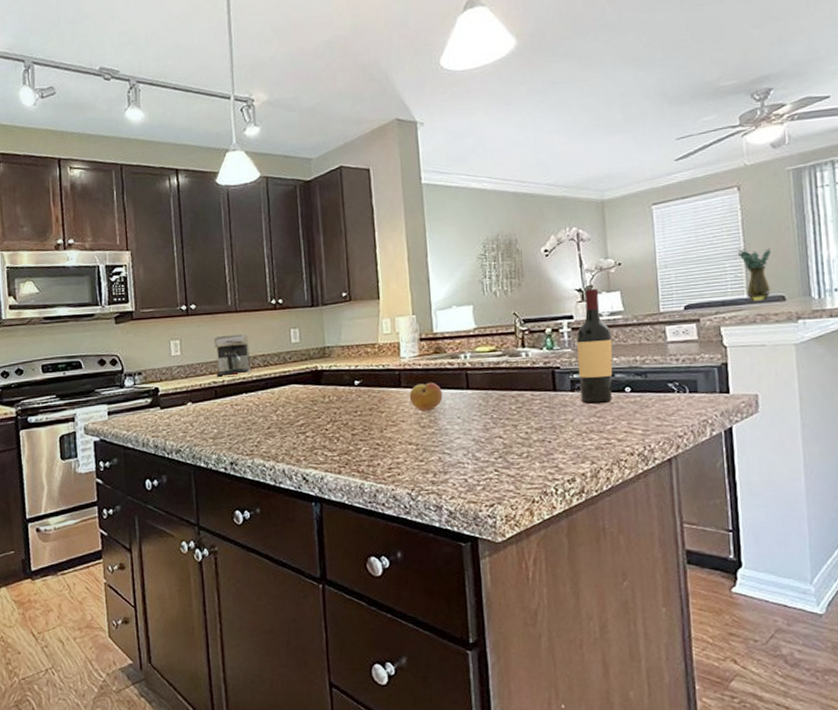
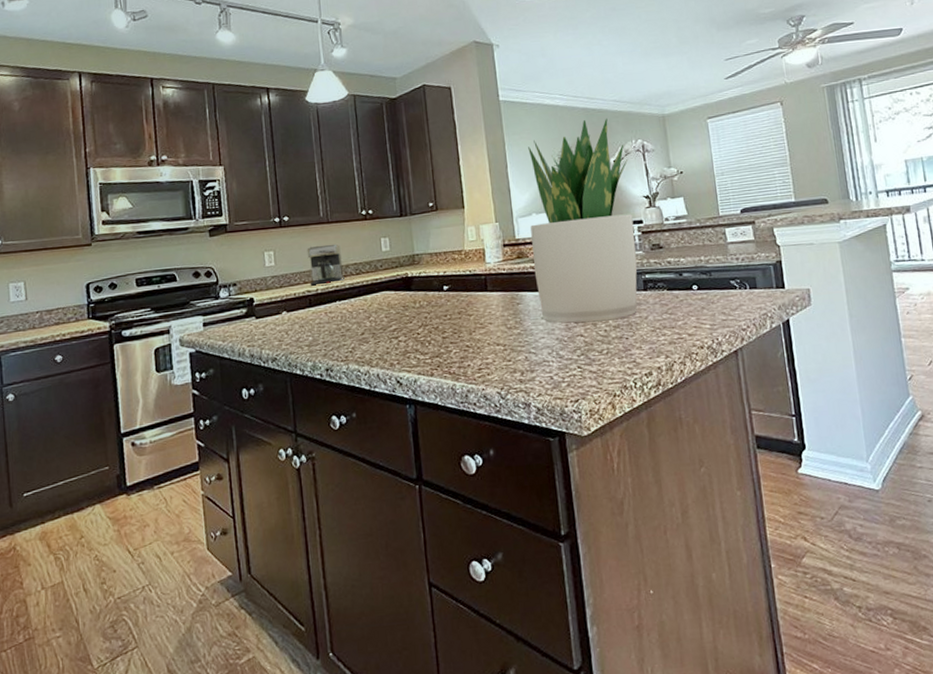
fruit: present [409,382,443,412] -> none [495,285,527,314]
planter: none [450,203,565,424] -> present [528,118,638,324]
wine bottle: present [576,288,613,405] -> none [646,194,682,303]
vase: present [738,248,771,302] -> none [784,156,815,205]

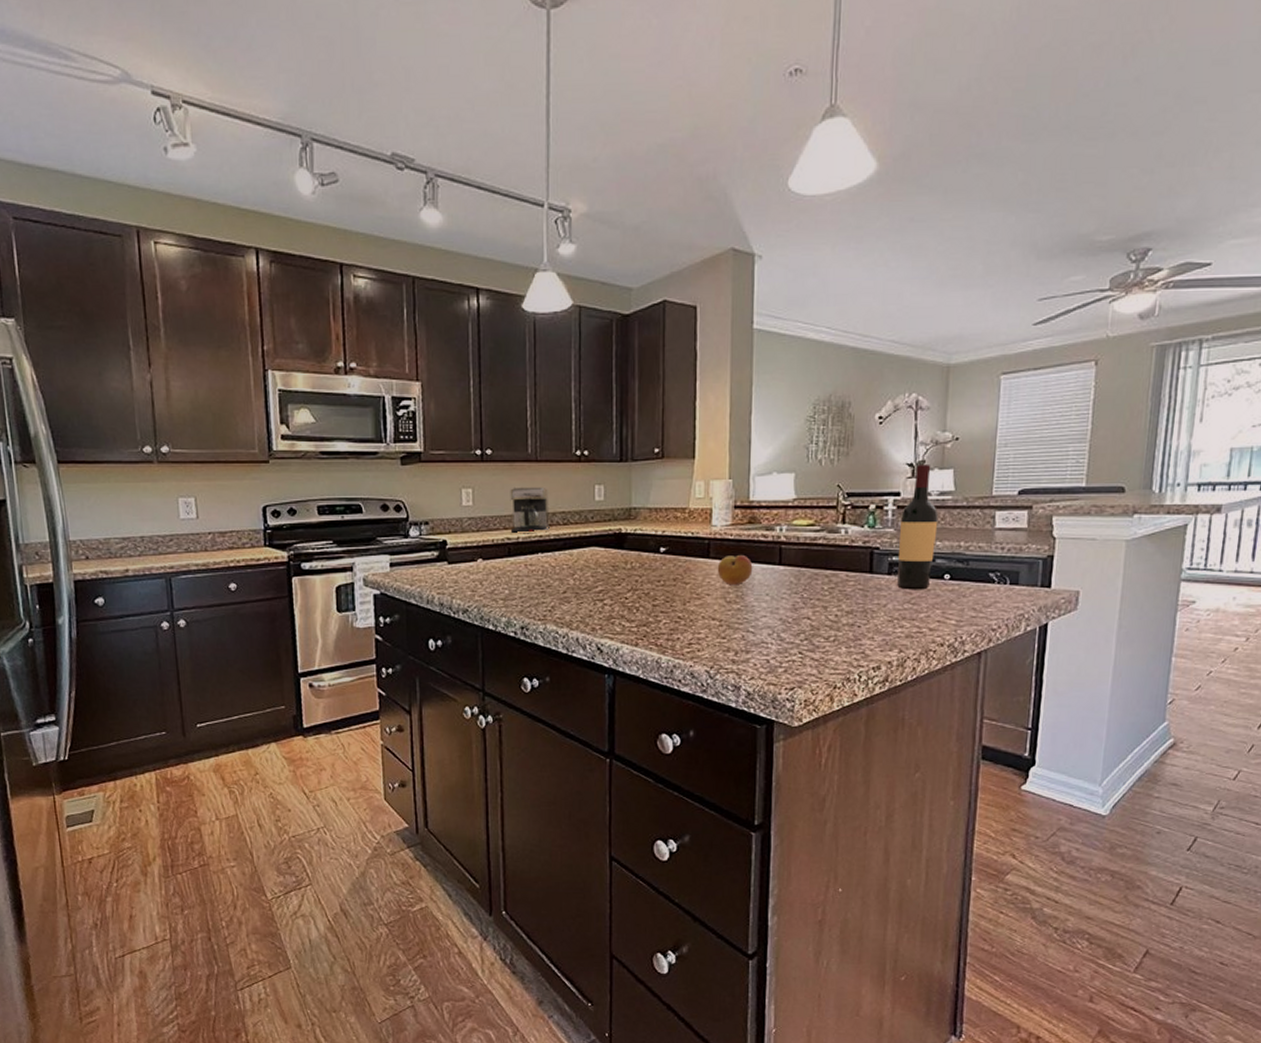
fruit: none [495,285,527,314] -> present [717,554,753,586]
planter: present [528,118,638,324] -> none [765,363,897,605]
wine bottle: none [646,194,682,303] -> present [897,463,939,590]

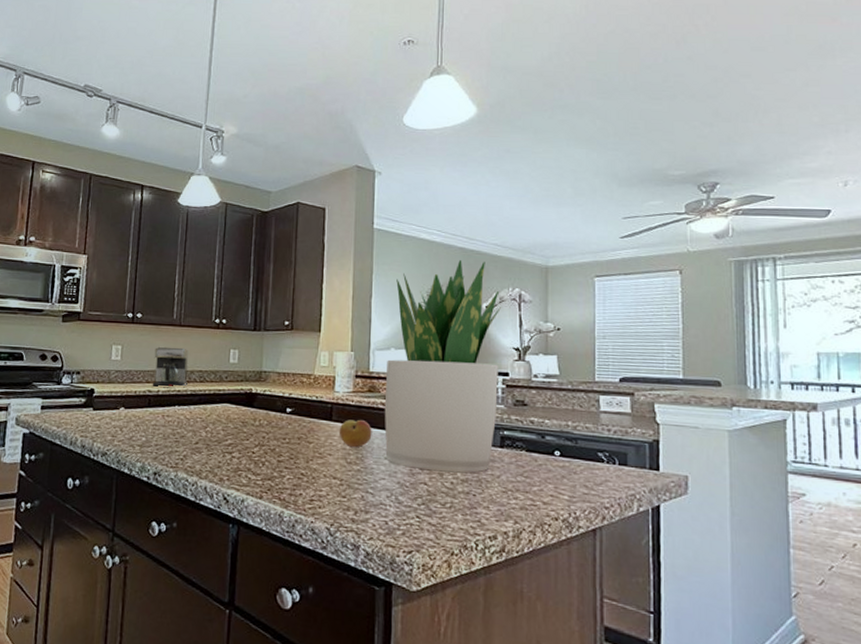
planter: none [765,363,897,605] -> present [384,260,502,474]
wine bottle: present [897,463,939,590] -> none [510,349,546,465]

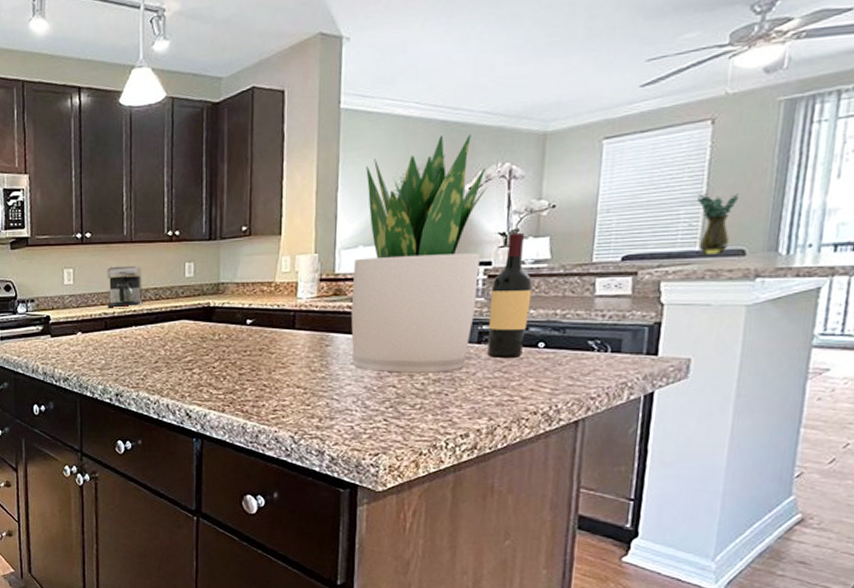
fruit: present [339,419,372,448] -> none [302,325,338,355]
wine bottle: none [510,349,546,465] -> present [487,232,533,359]
vase: none [677,330,709,384] -> present [698,193,739,255]

